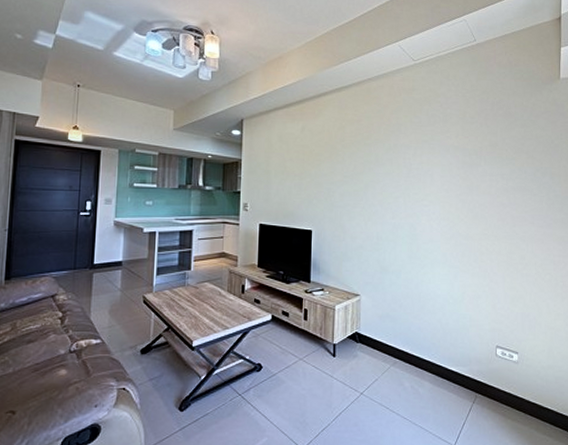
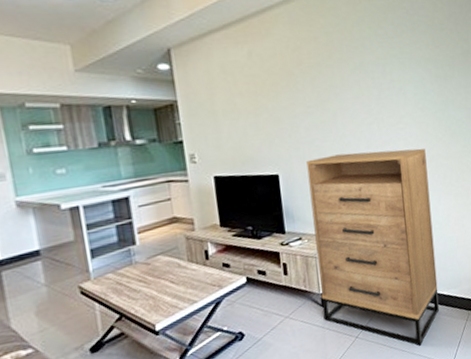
dresser: none [333,220,446,417] -> present [306,148,440,346]

